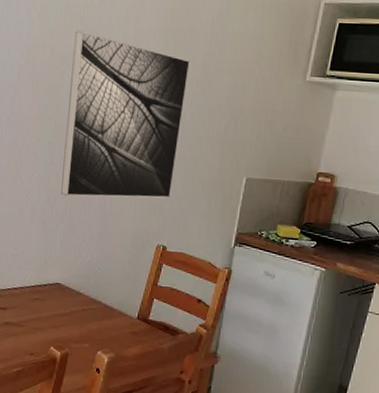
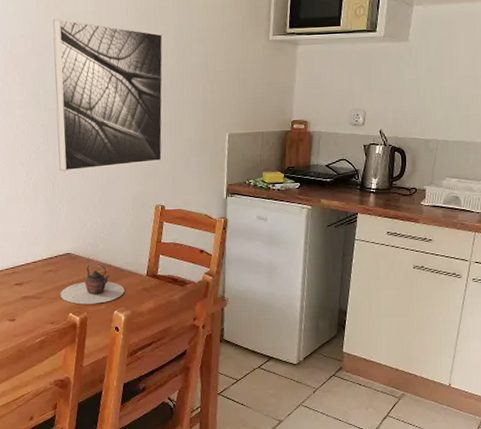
teapot: none [43,298,112,341] -> present [60,263,125,305]

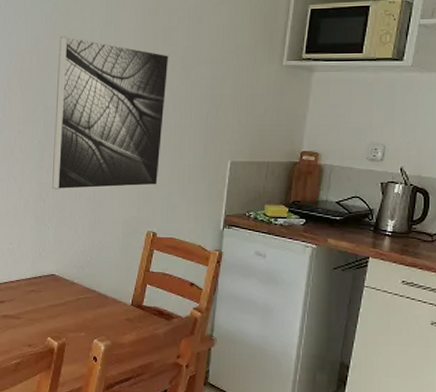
teapot: present [60,263,125,305] -> none [40,287,107,330]

